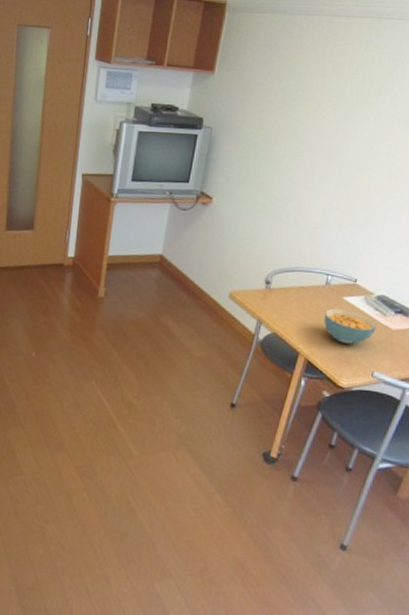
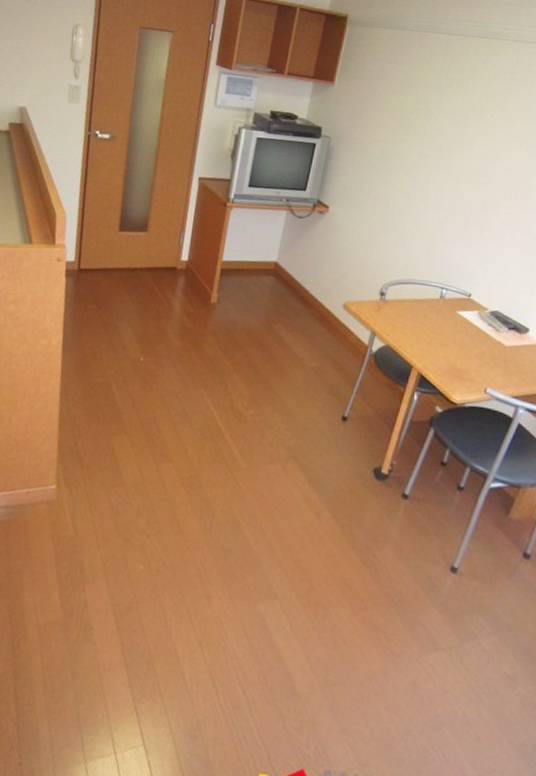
cereal bowl: present [324,308,376,344] -> none [437,322,490,360]

